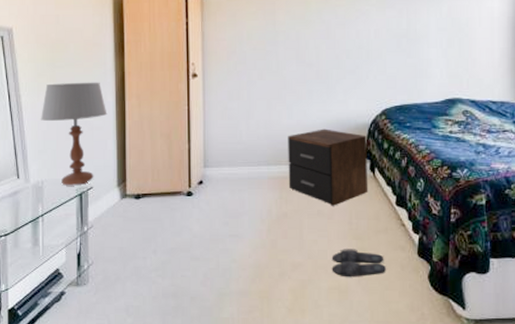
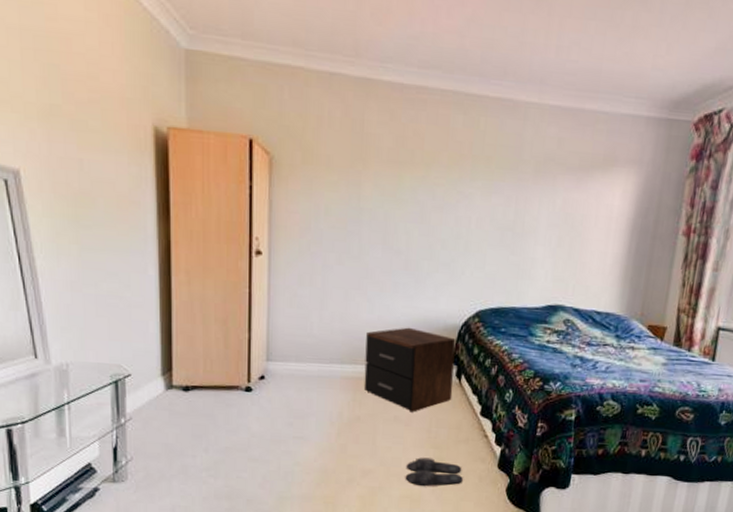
table lamp: present [40,82,108,186] -> none [61,246,149,372]

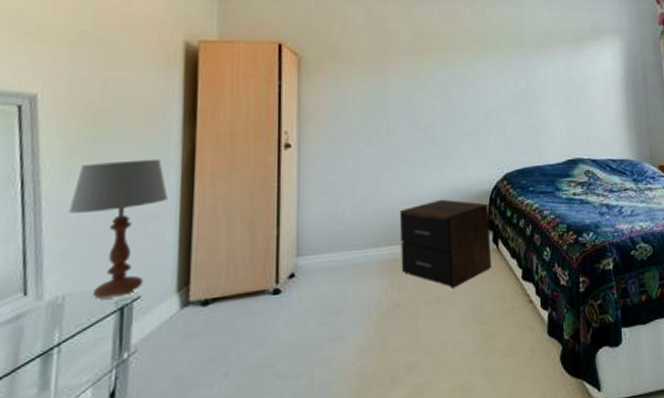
table lamp: none [61,246,149,372] -> present [67,158,169,299]
slippers: present [405,457,463,486] -> none [453,336,514,372]

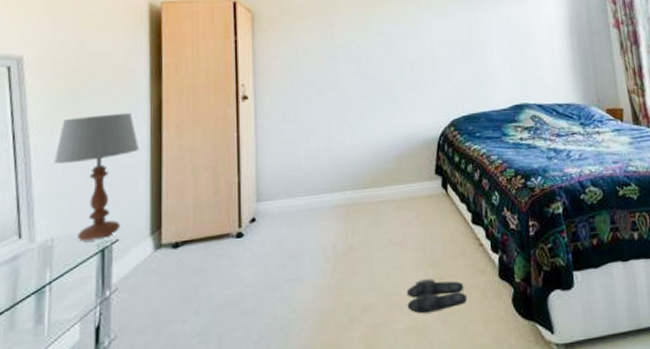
nightstand: present [400,199,492,288] -> none [352,146,442,232]
slippers: none [453,336,514,372] -> present [407,278,467,313]

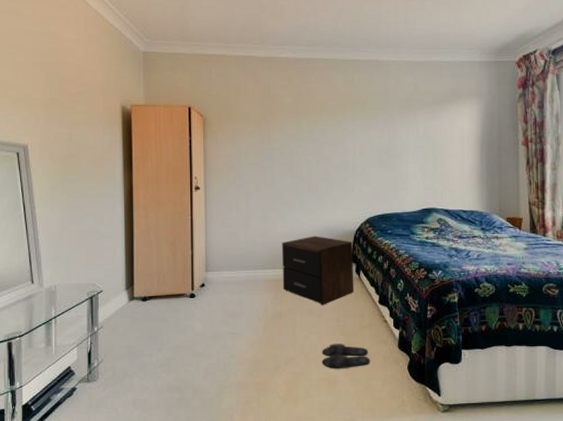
table lamp: present [53,112,140,242] -> none [53,194,117,290]
nightstand: none [352,146,442,232] -> present [282,236,354,305]

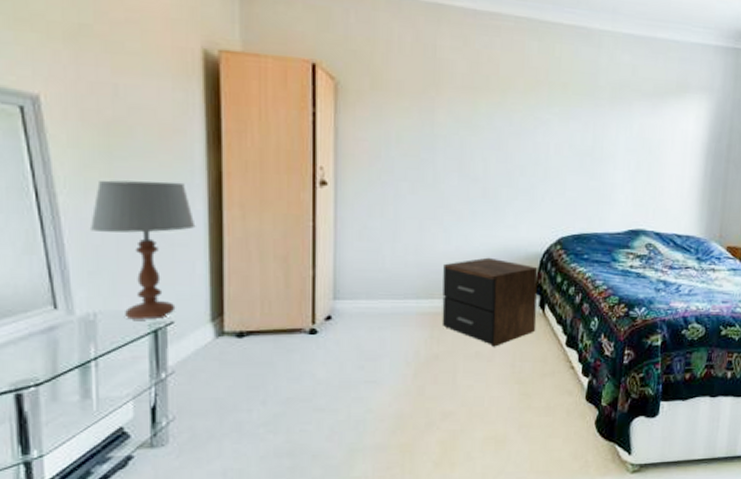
table lamp: none [53,194,117,290] -> present [89,180,196,320]
slippers: present [321,343,370,368] -> none [488,394,550,425]

